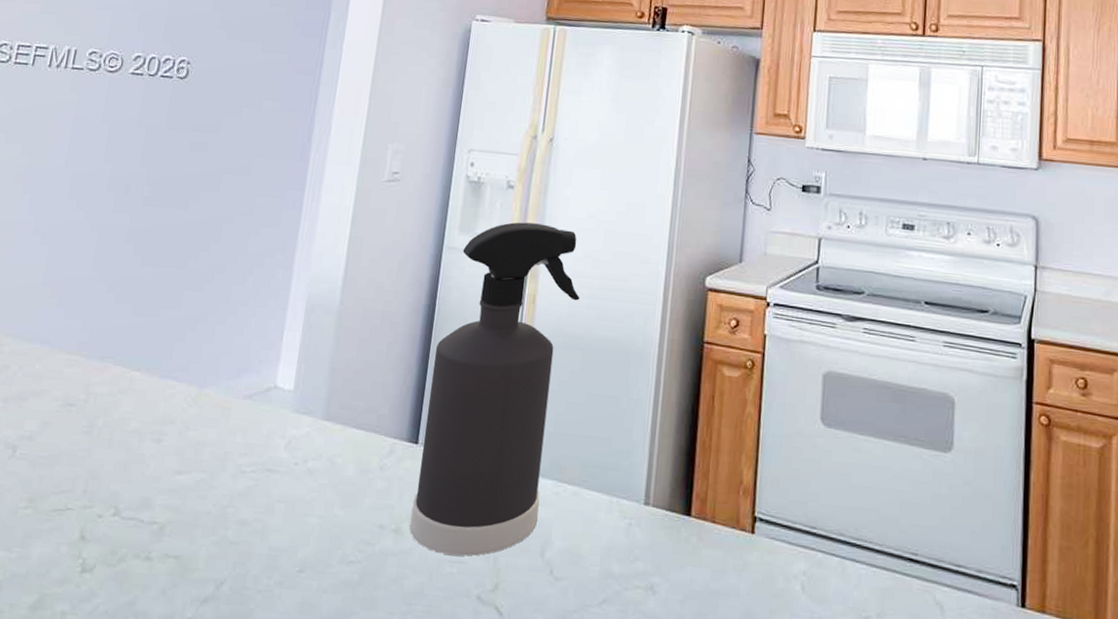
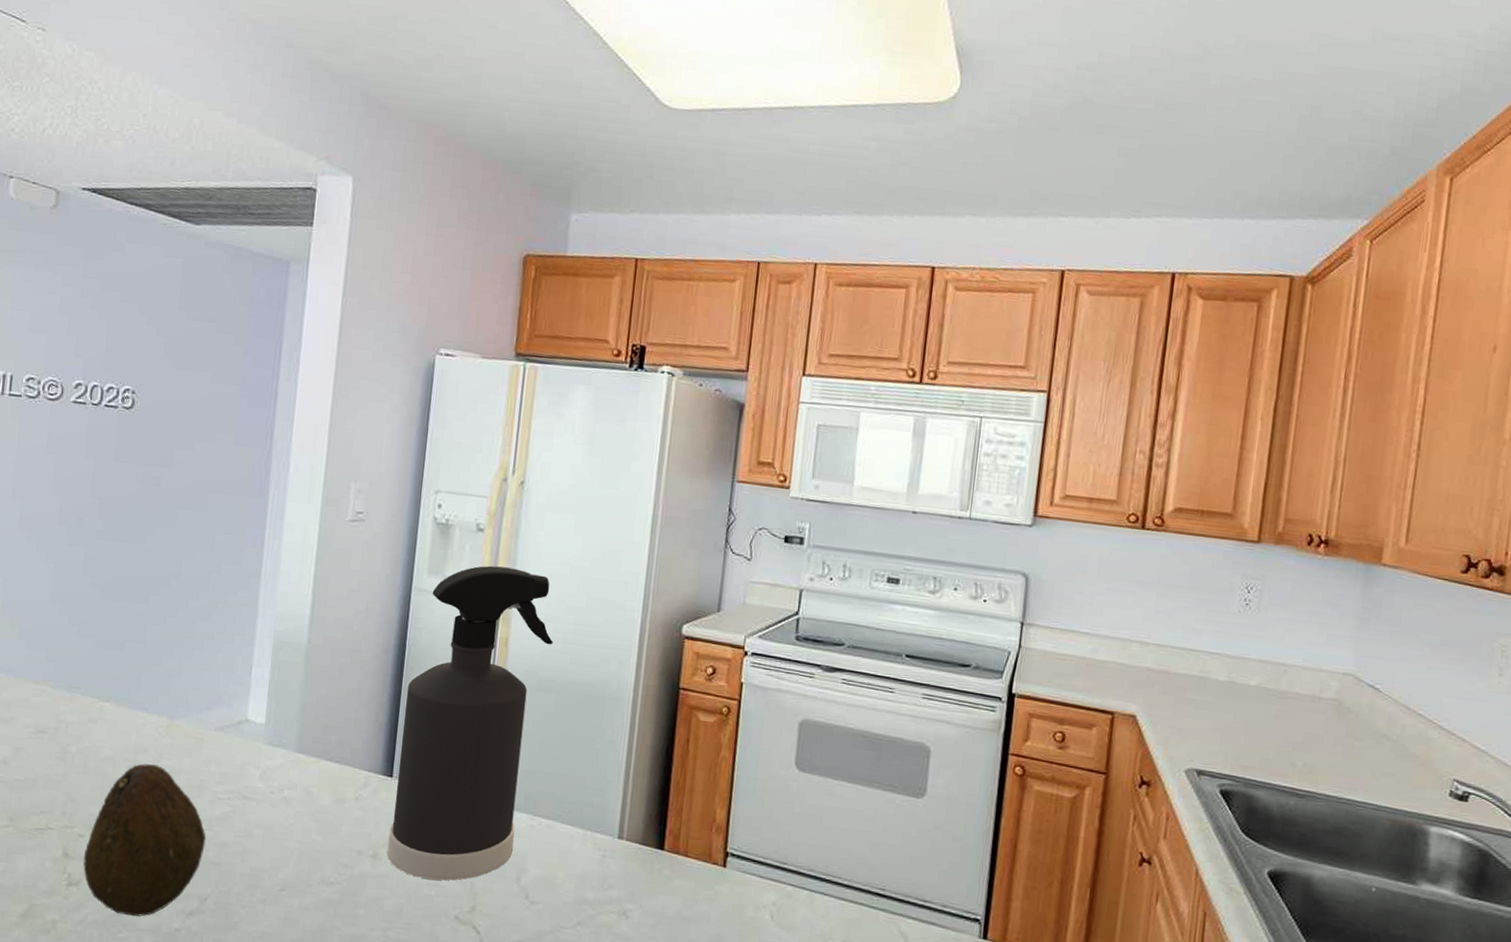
fruit: none [99,436,227,606] -> present [83,763,206,917]

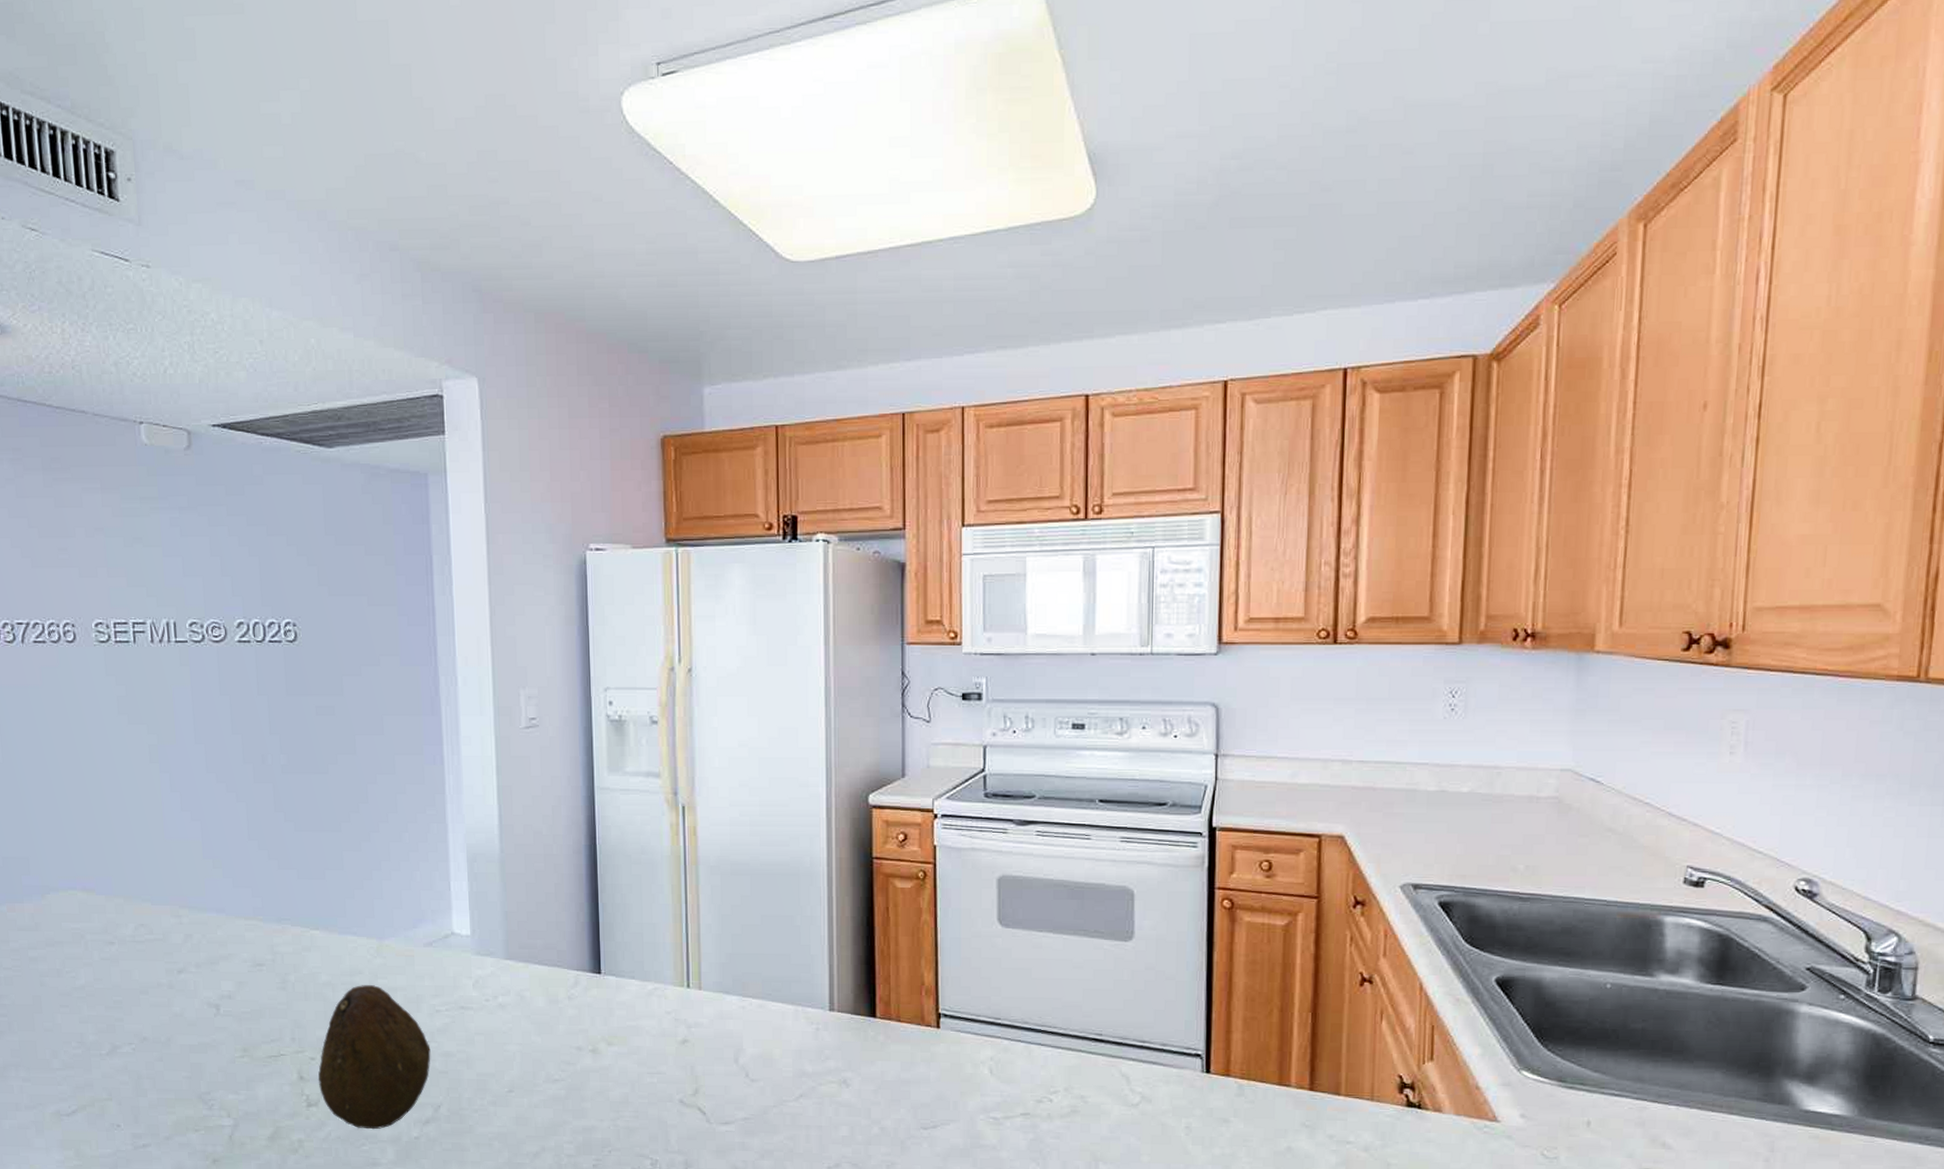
spray bottle: present [387,565,553,881] -> none [603,757,741,1068]

